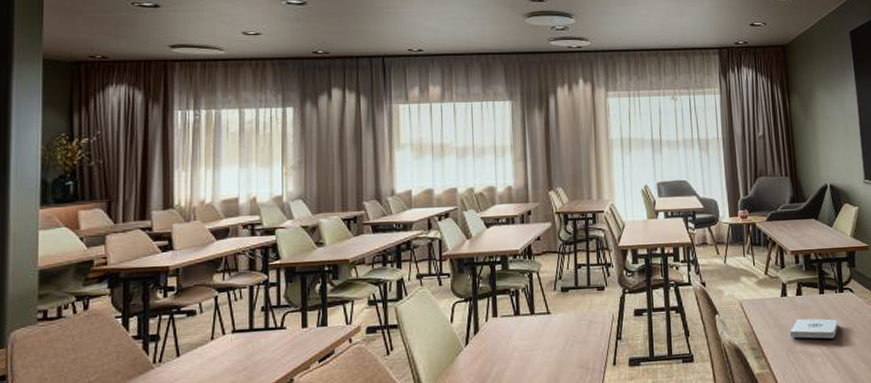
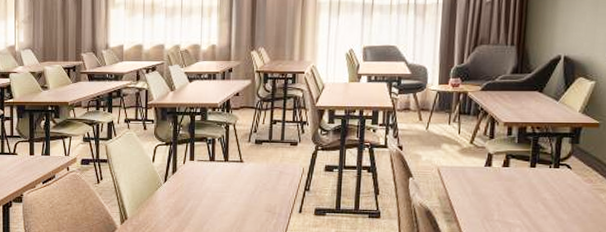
notepad: present [790,318,838,339] -> none [489,189,547,212]

